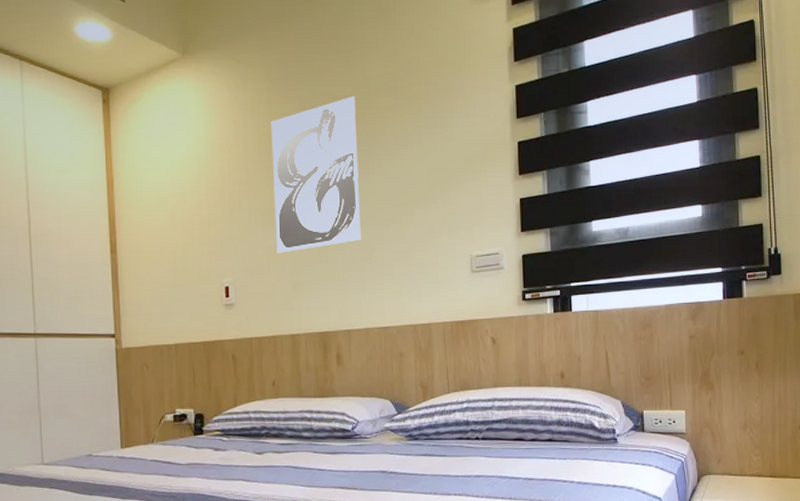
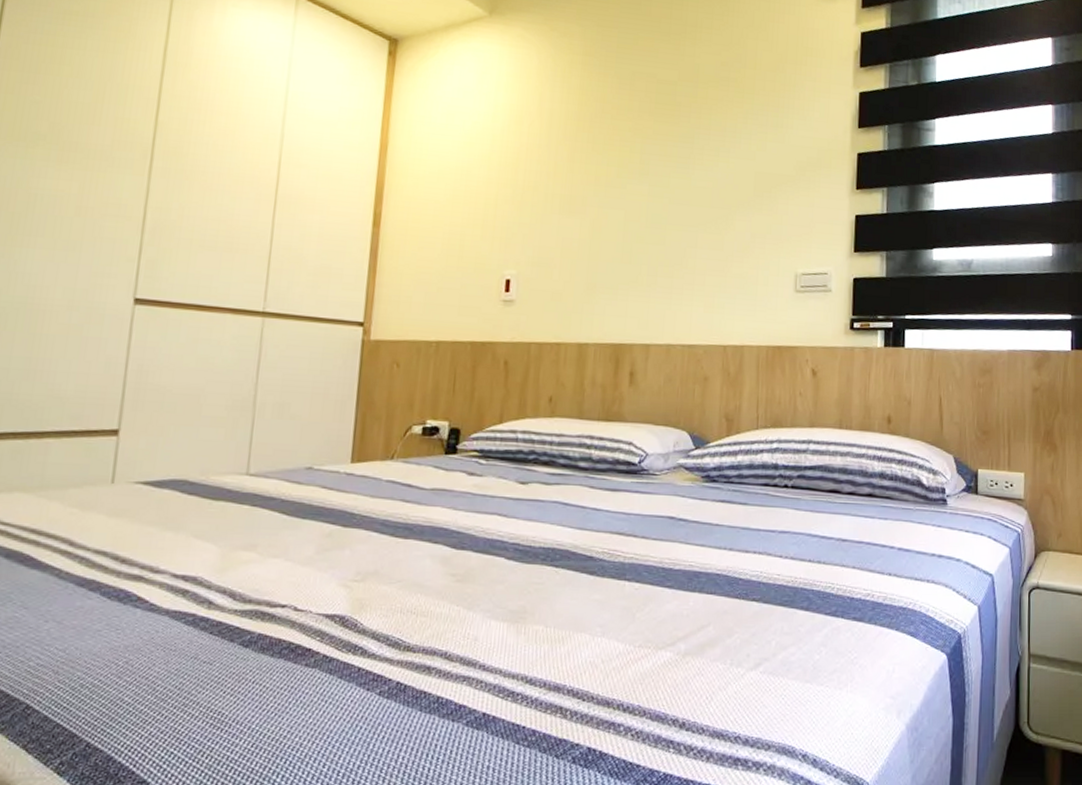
wall art: present [271,95,361,253] -> none [572,81,681,248]

